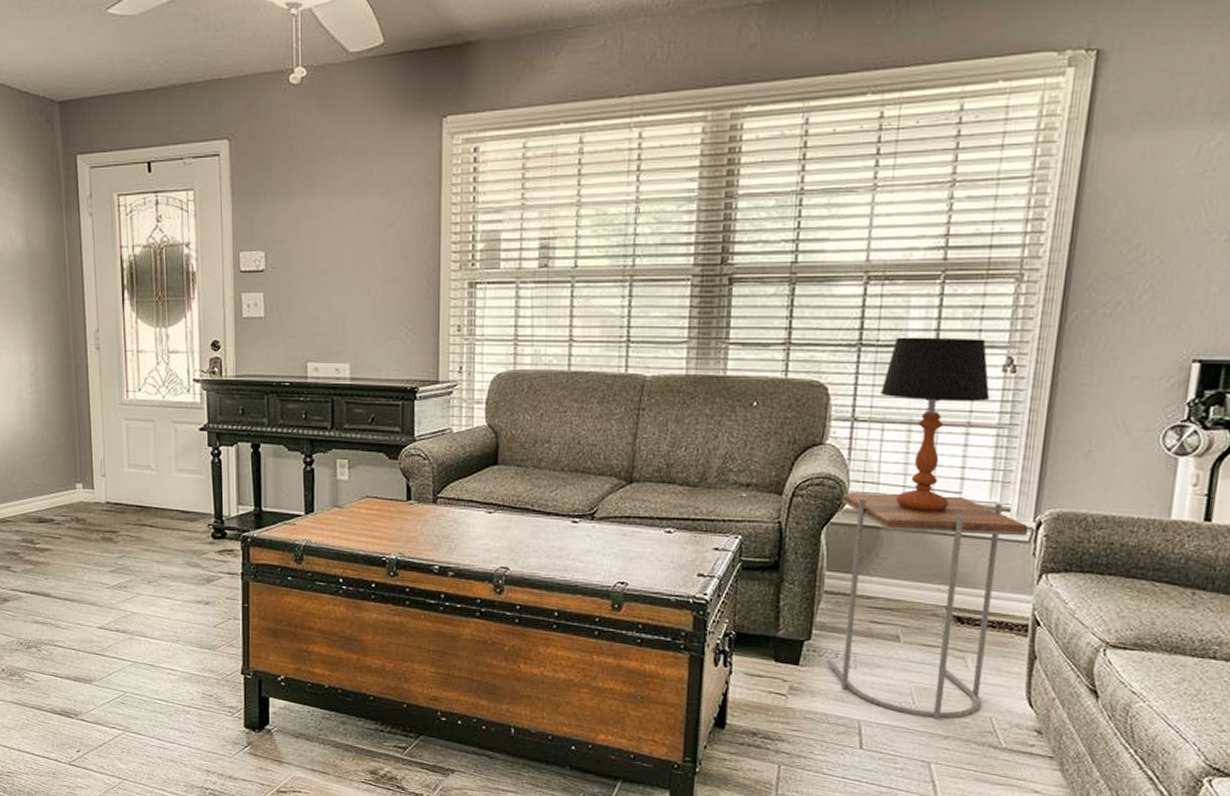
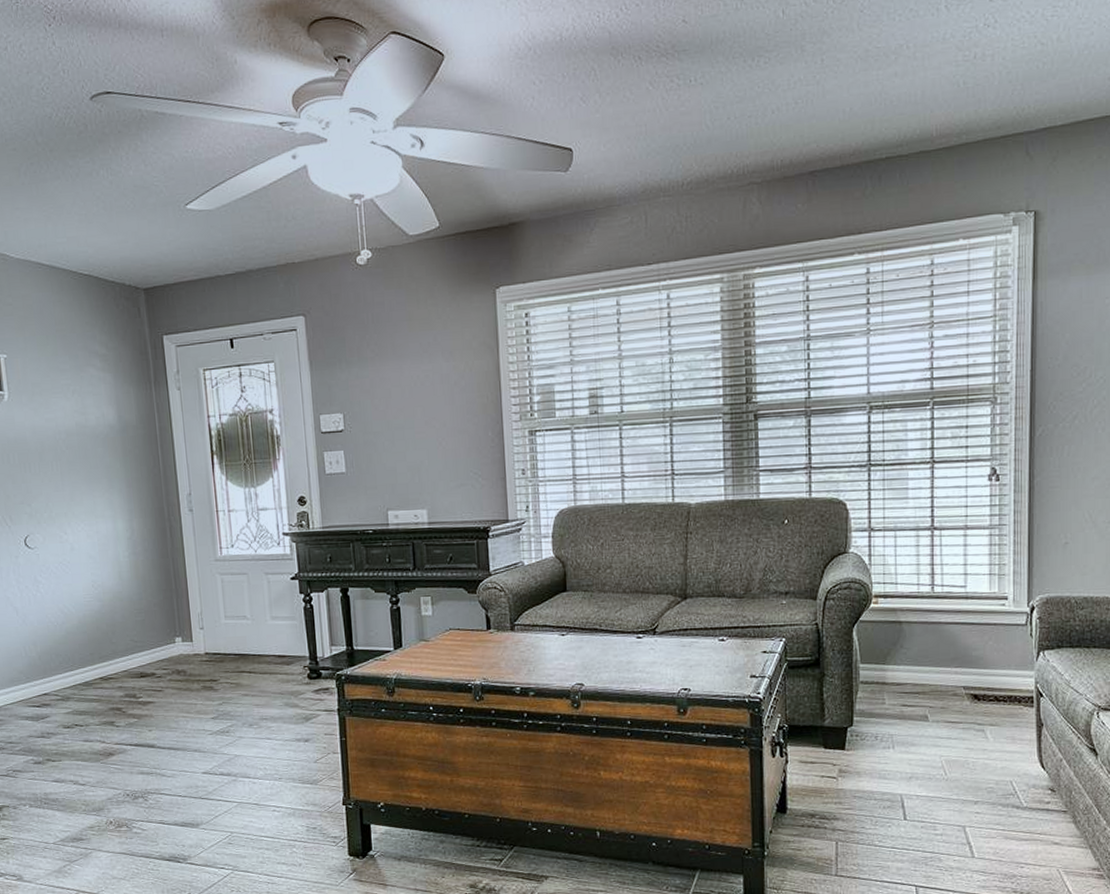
side table: present [826,493,1029,721] -> none [867,589,1025,788]
table lamp: present [880,337,990,512] -> none [890,454,980,605]

